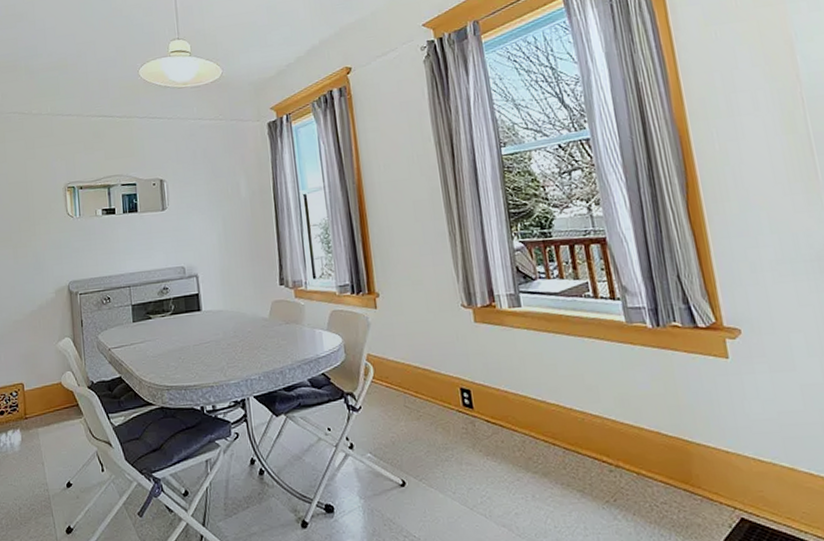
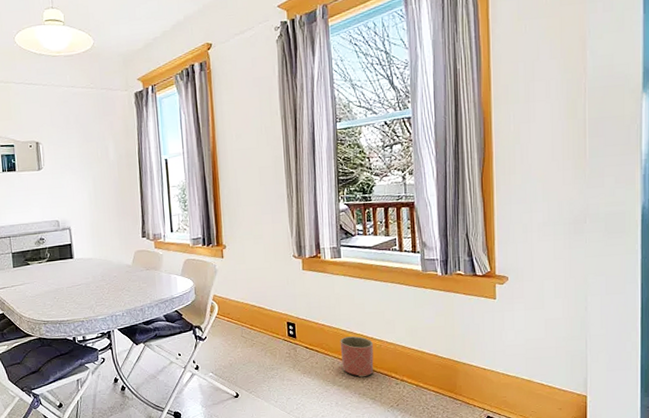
planter: none [529,406,578,462] -> present [340,336,374,378]

